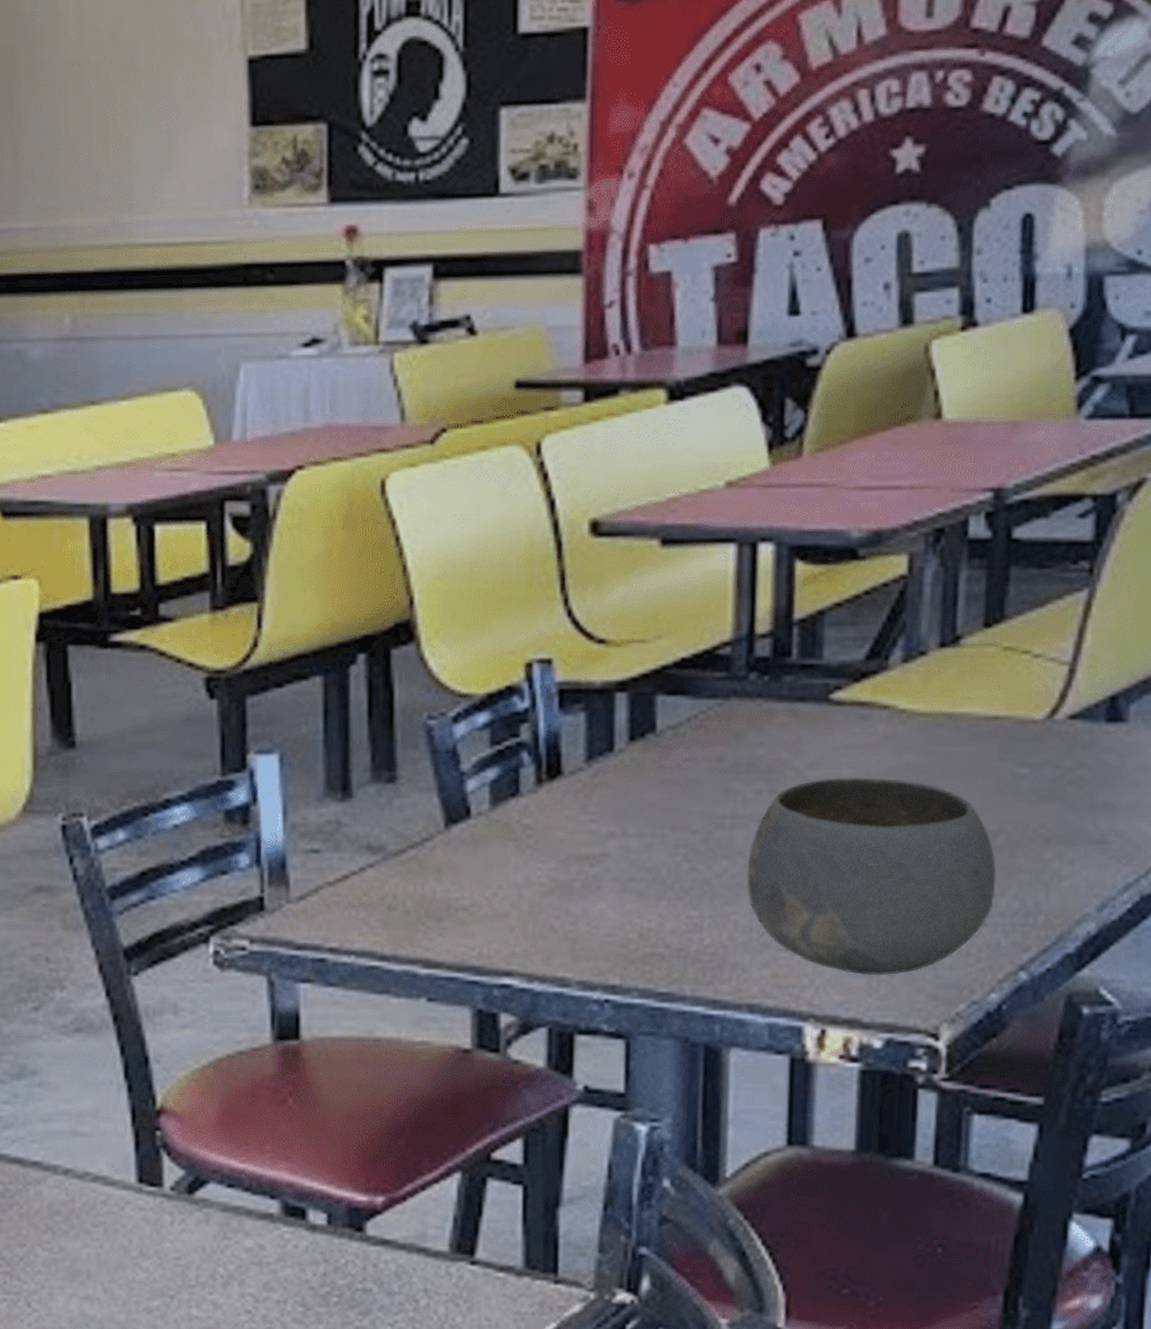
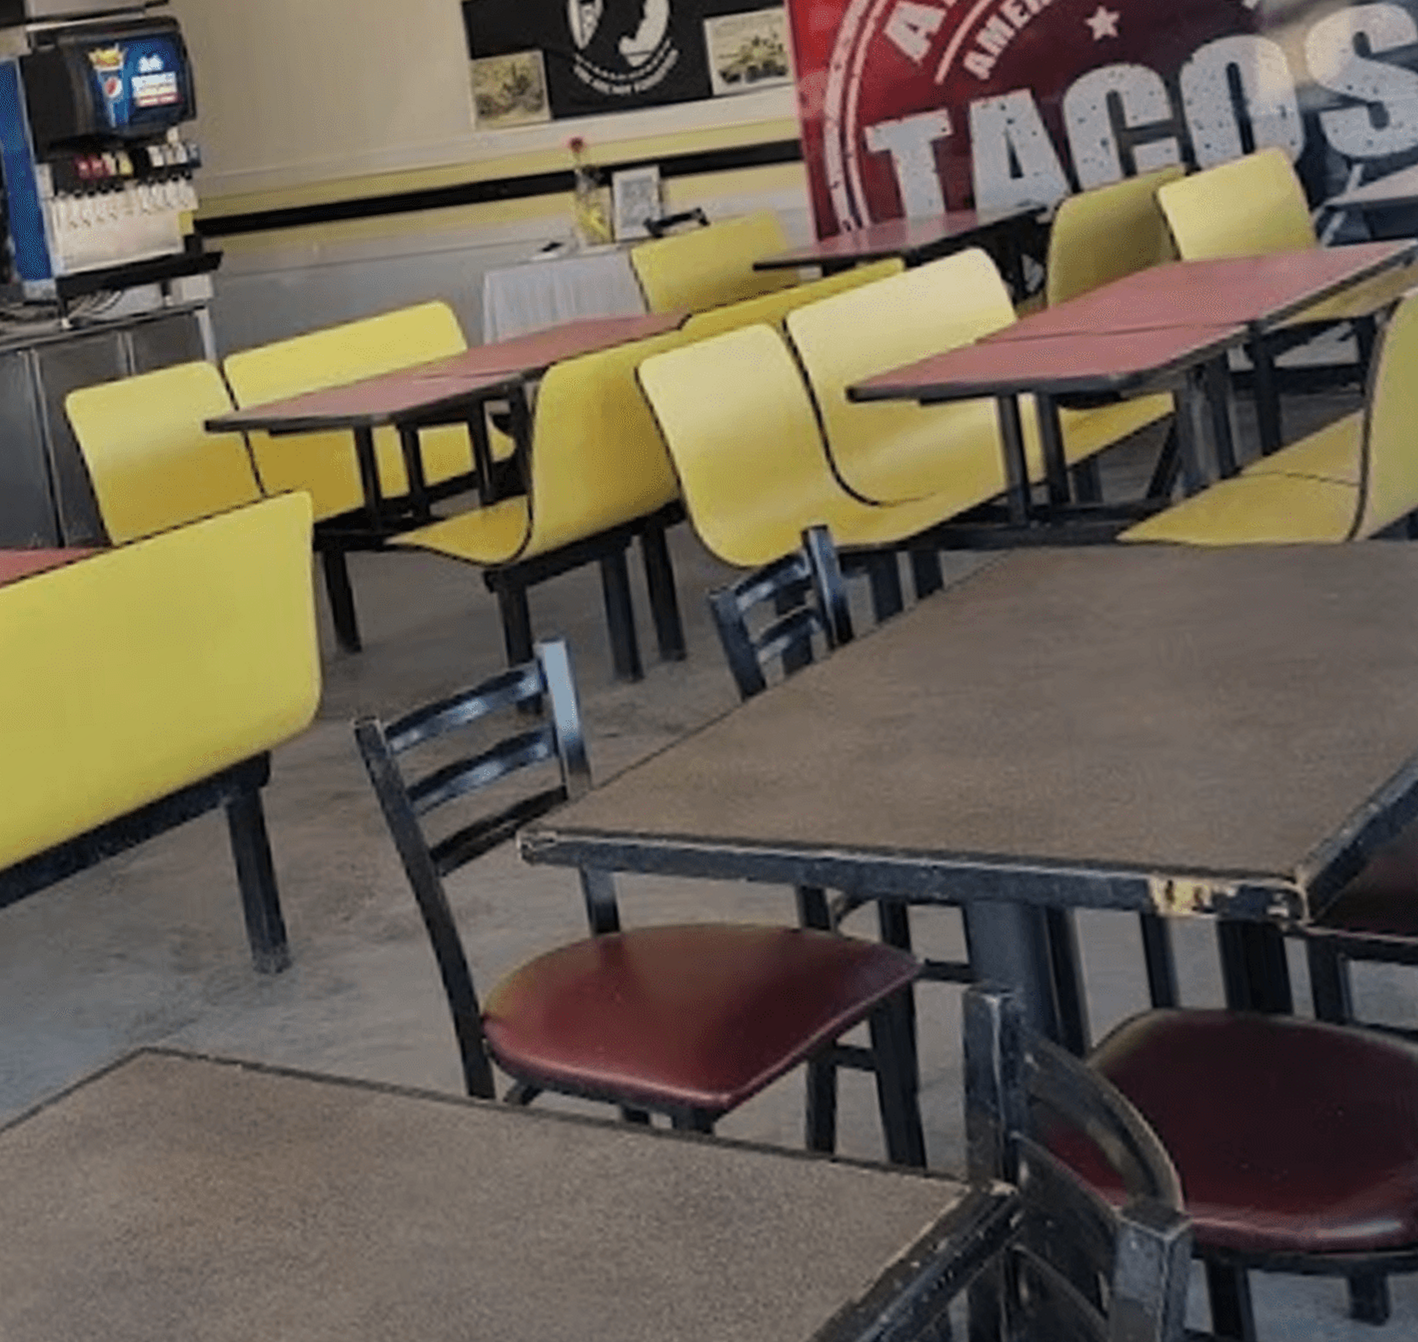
bowl: present [746,777,996,976] -> none [1059,614,1328,820]

